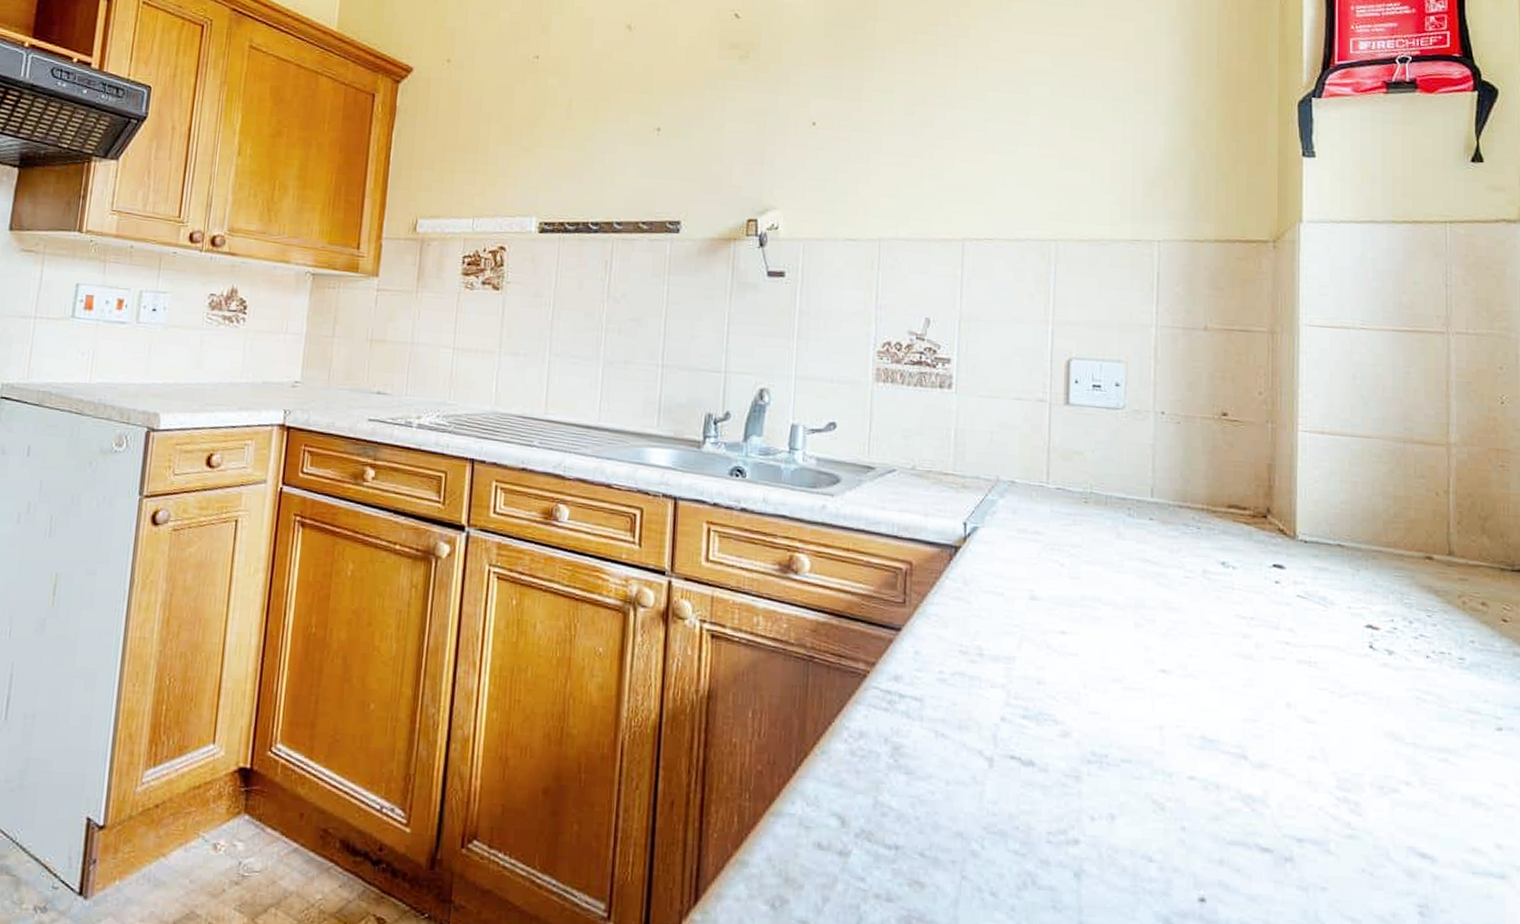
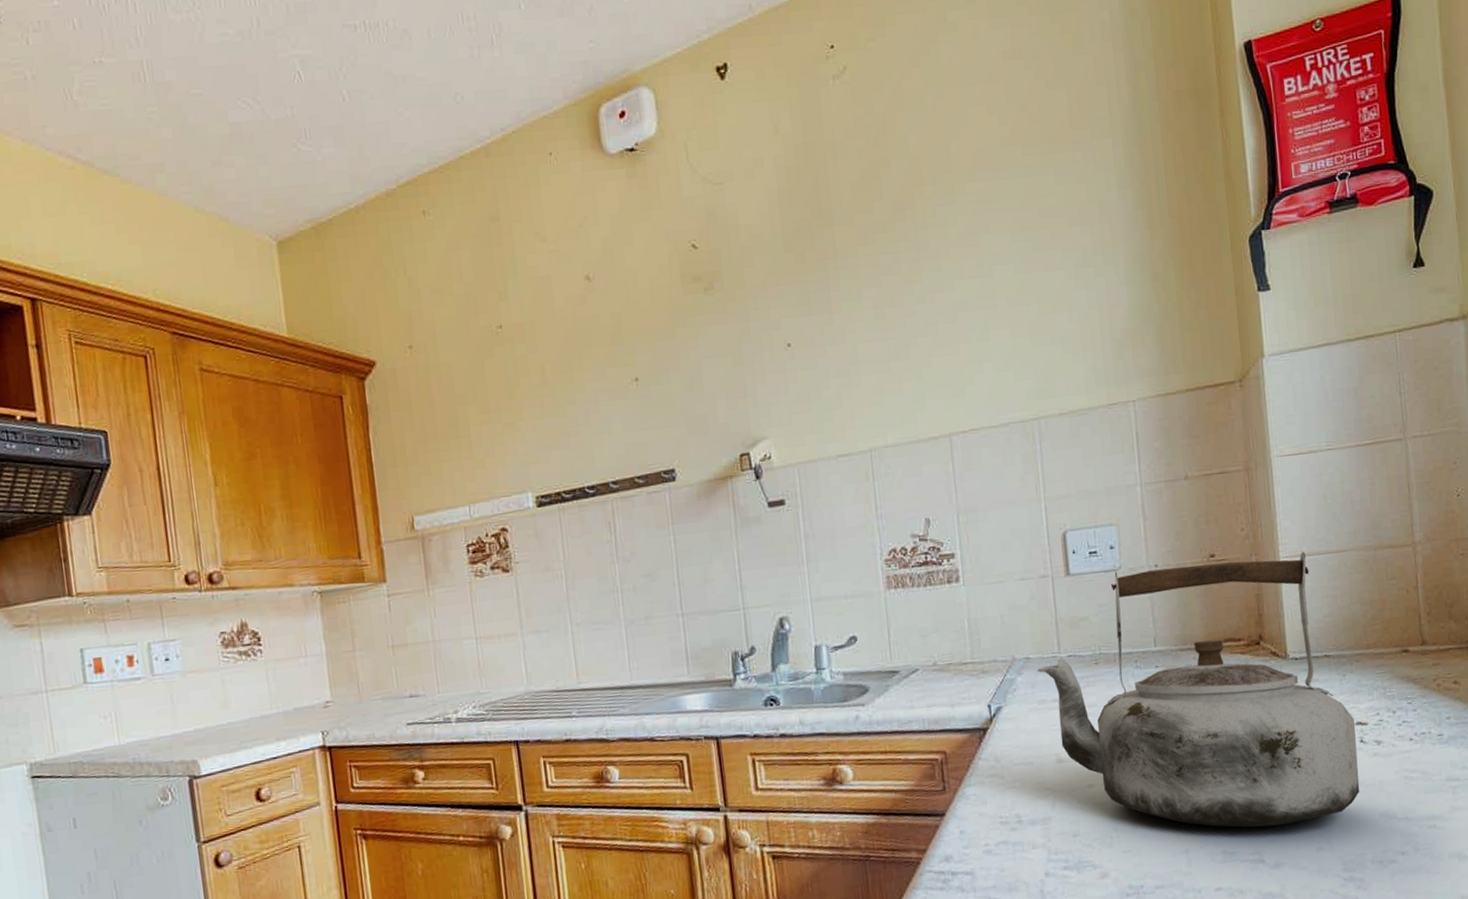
kettle: none [1021,409,1366,722] -> present [1036,552,1360,828]

